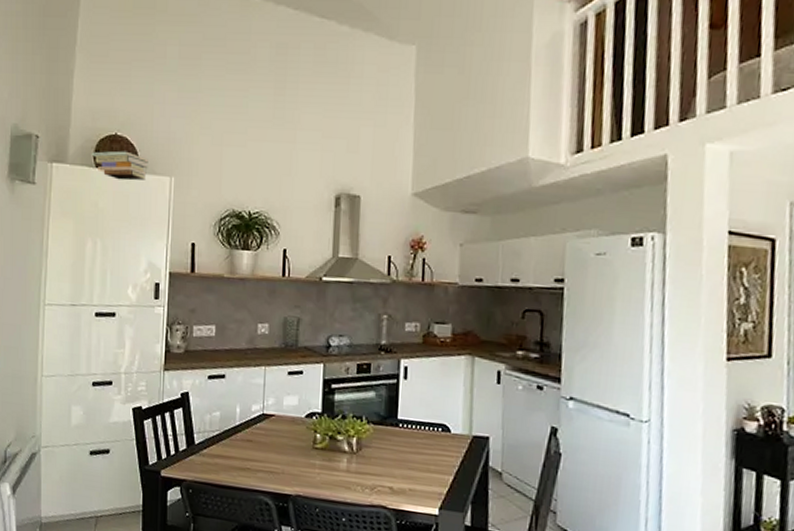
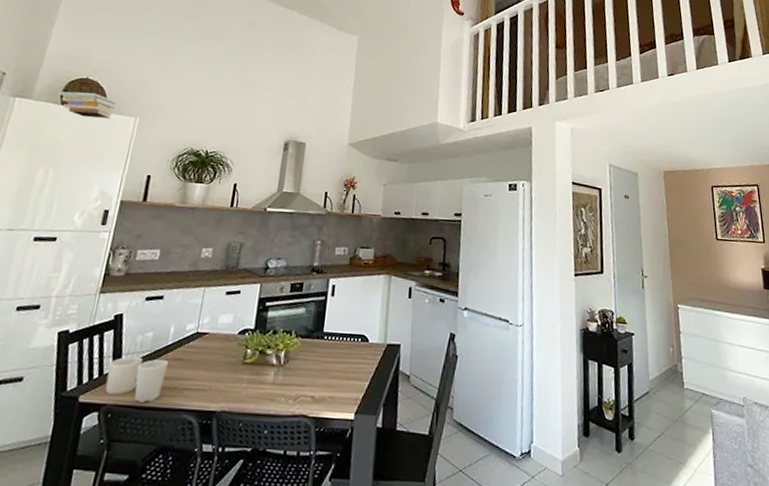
mug: none [182,435,214,473] -> present [105,356,143,396]
cup: none [209,439,239,482] -> present [134,359,169,404]

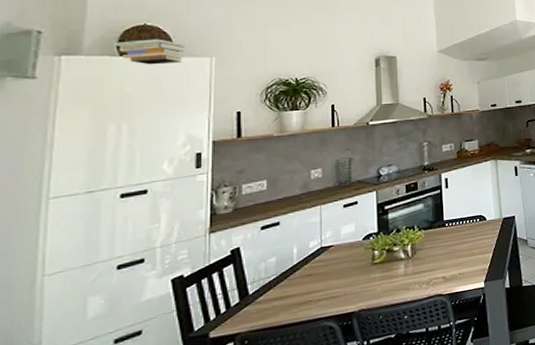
mug: present [105,356,143,396] -> none [235,282,271,324]
cup: present [134,359,169,404] -> none [266,278,298,324]

